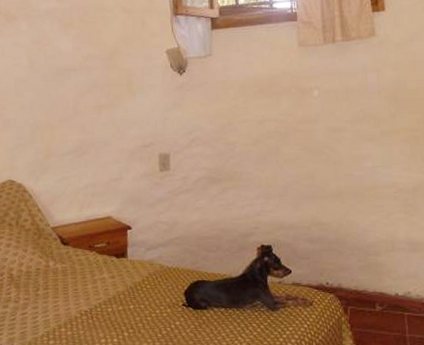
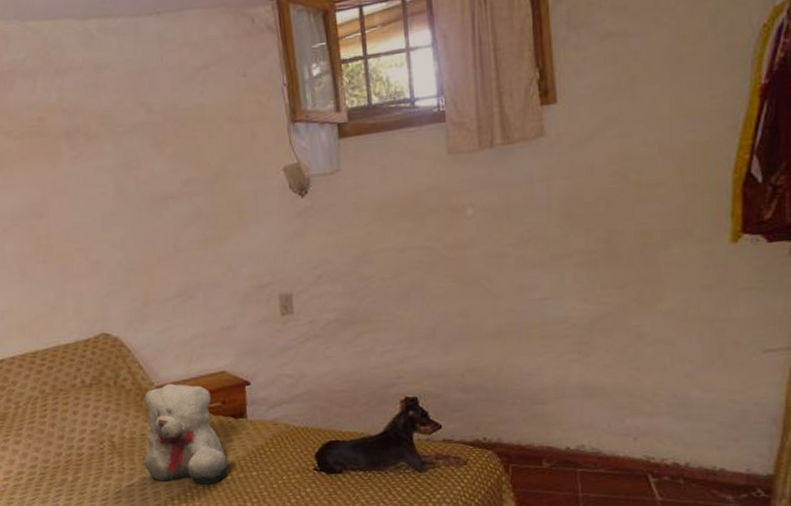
teddy bear: none [37,225,109,316] -> present [143,383,228,486]

